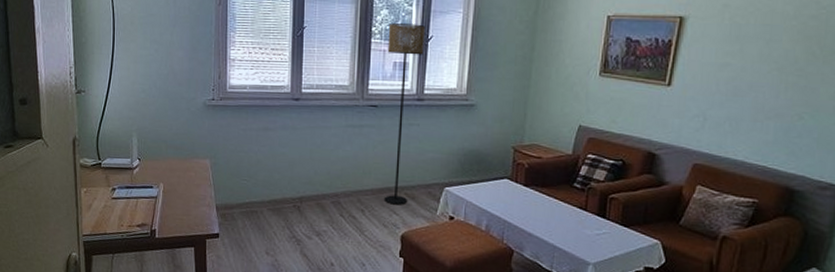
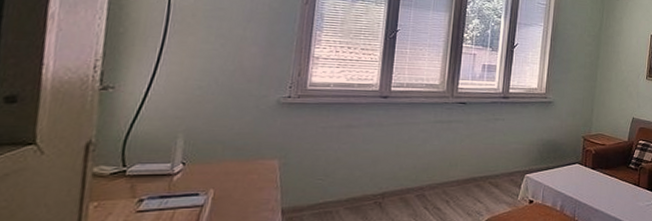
floor lamp: present [384,23,425,205] -> none [469,31,511,194]

